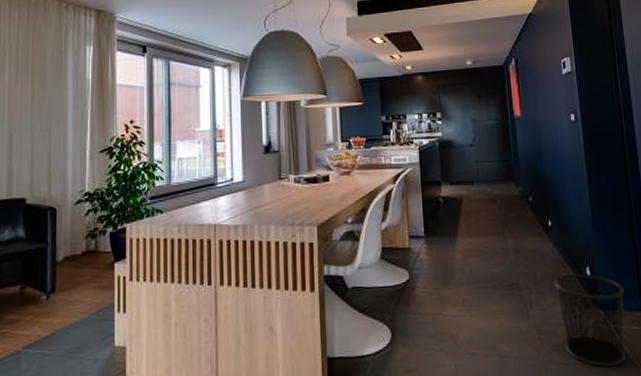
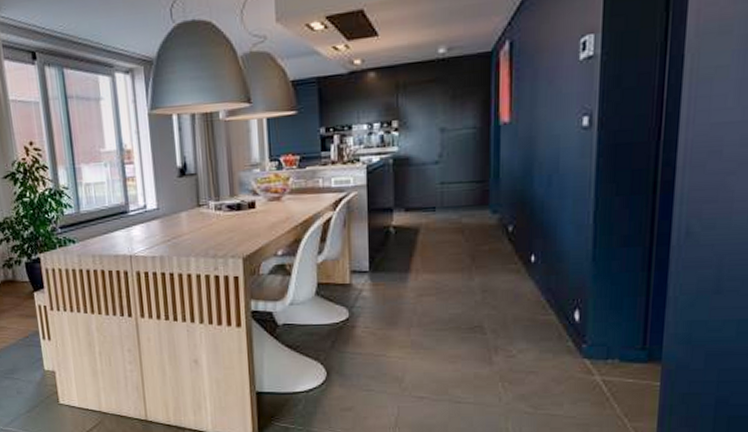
waste bin: present [554,273,626,367] -> none [530,317,623,420]

